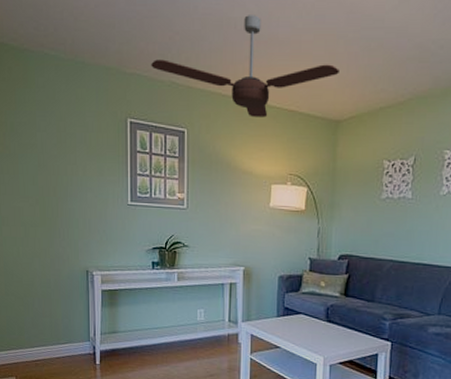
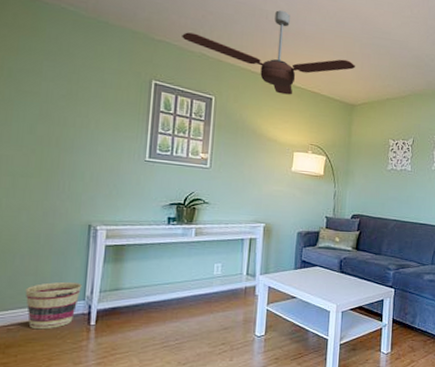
basket: none [44,323,86,366] -> present [25,281,82,330]

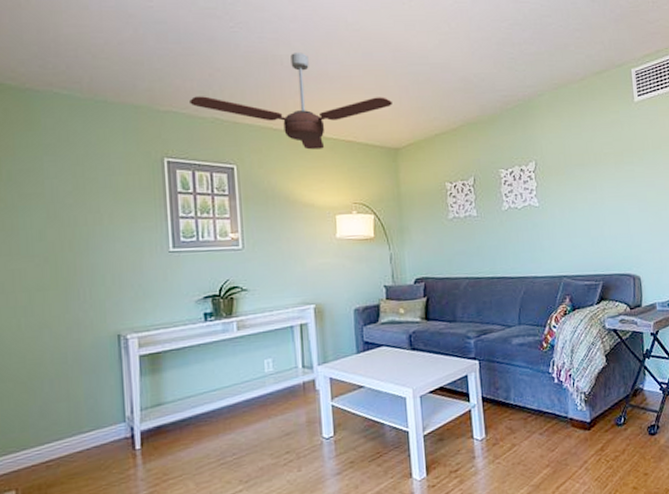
basket: present [25,281,82,330] -> none [59,402,120,463]

